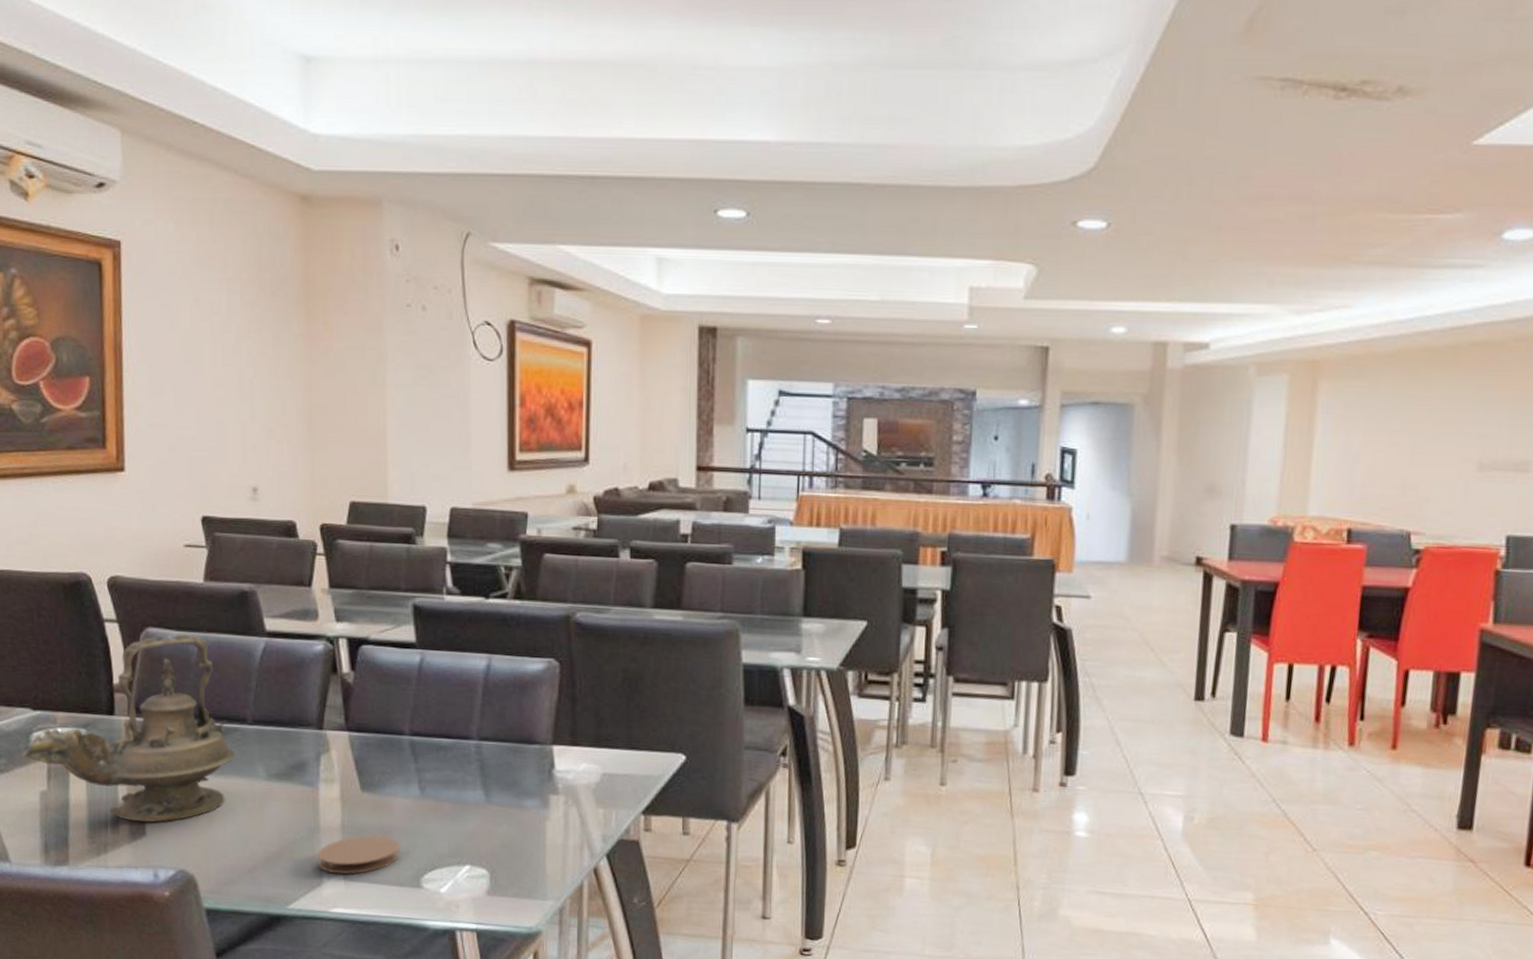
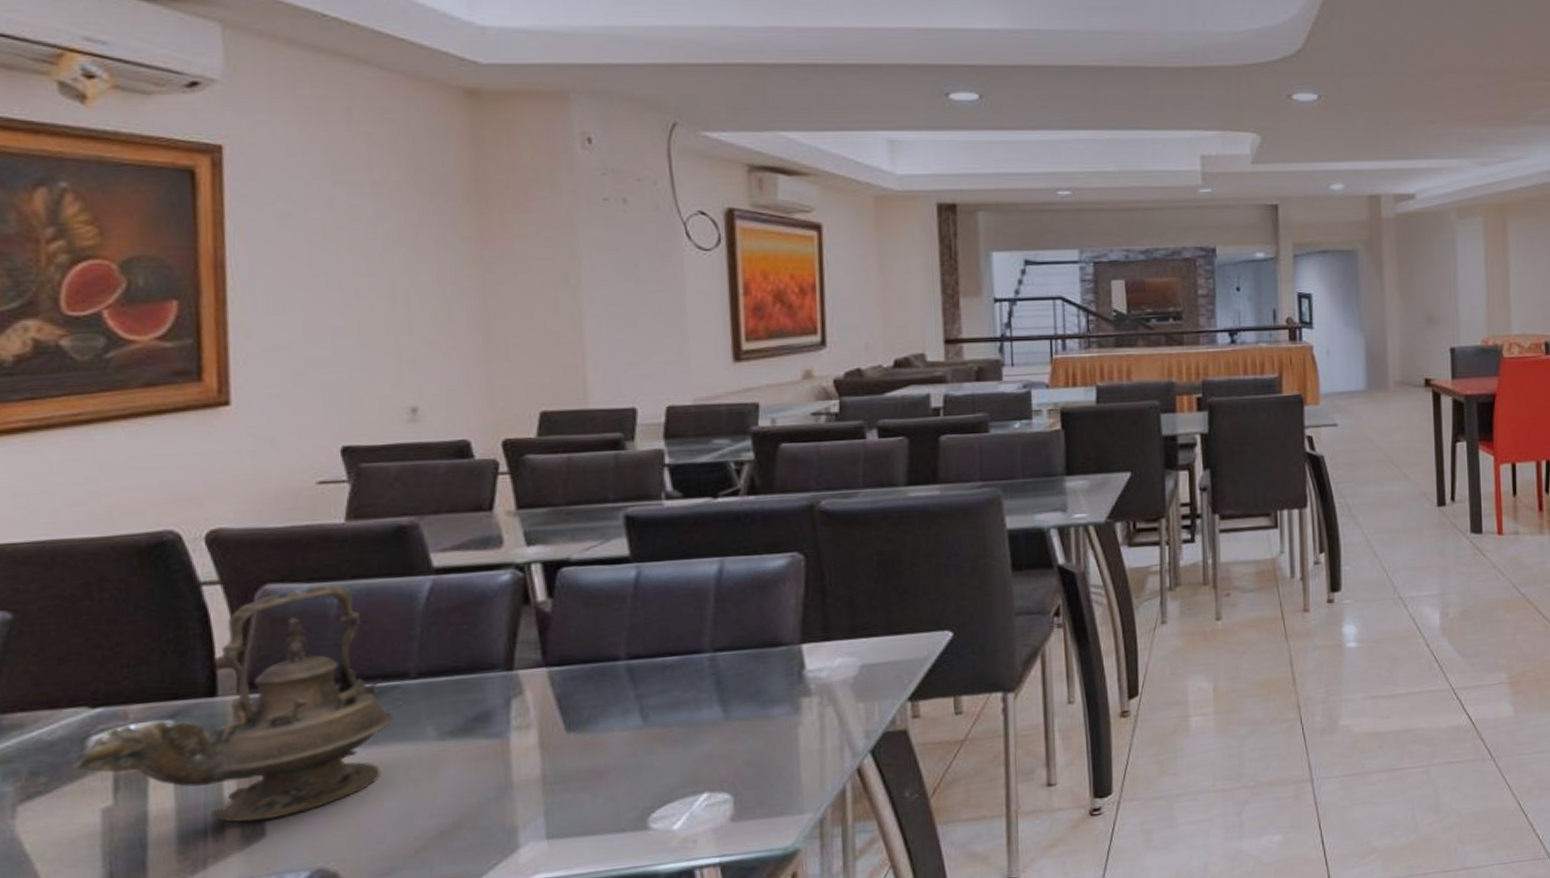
coaster: present [318,835,400,875] -> none [511,778,619,835]

